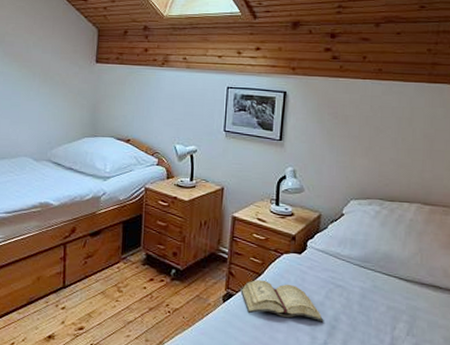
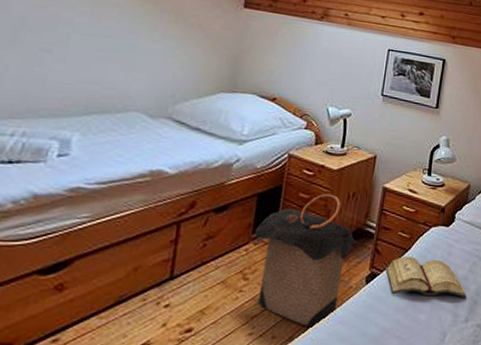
laundry hamper: none [124,222,212,337] -> present [255,193,357,329]

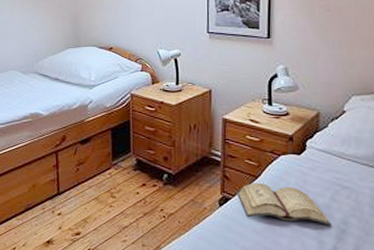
laundry hamper: present [255,193,357,329] -> none [114,126,205,242]

